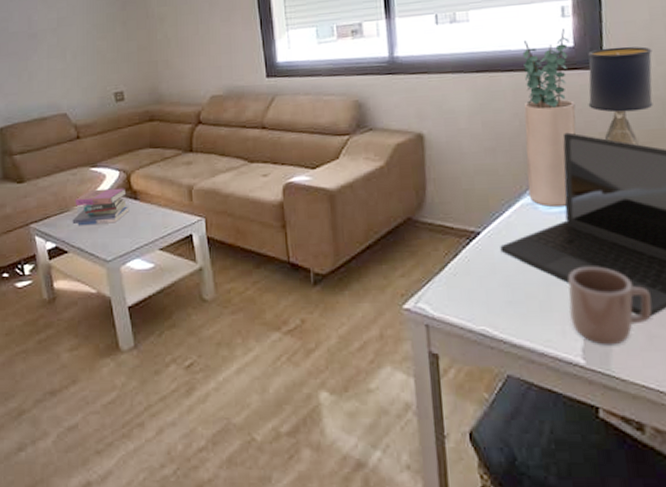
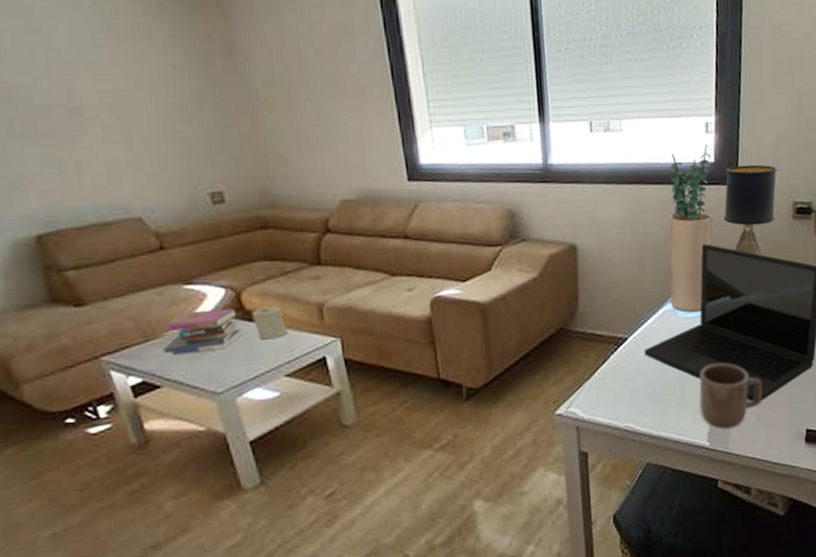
candle: none [137,186,163,216] -> present [251,305,287,340]

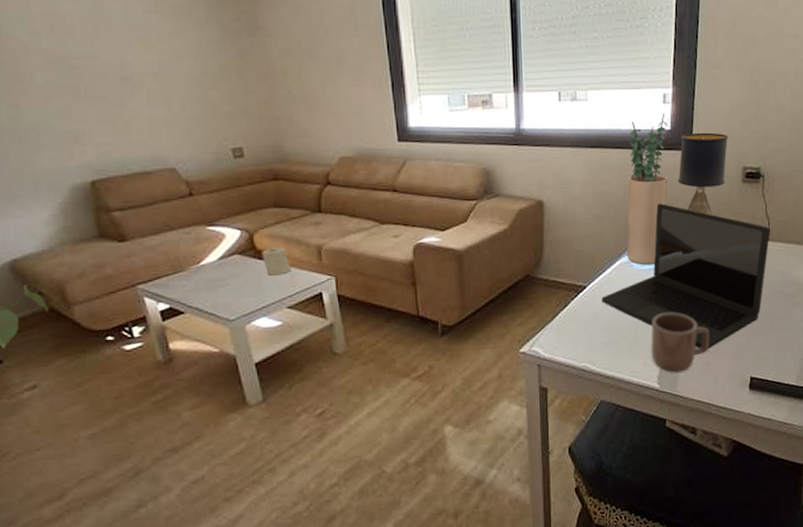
books: present [163,308,243,355] -> none [188,247,254,286]

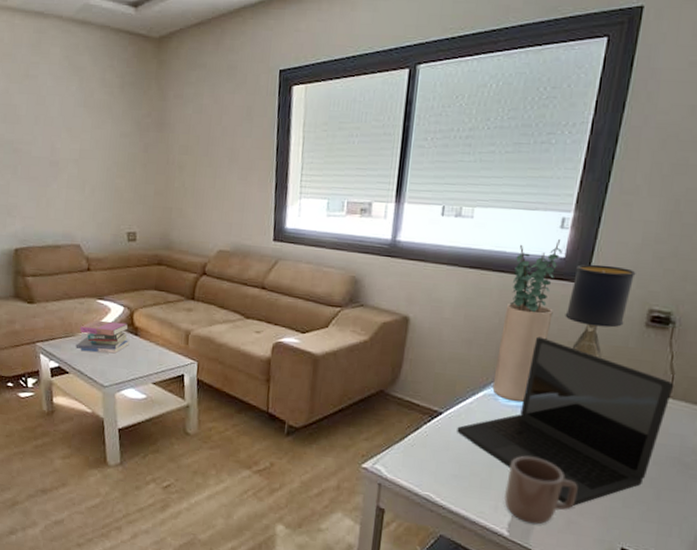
books: none [188,247,254,286] -> present [75,320,130,354]
candle: present [262,246,290,276] -> none [138,325,161,353]

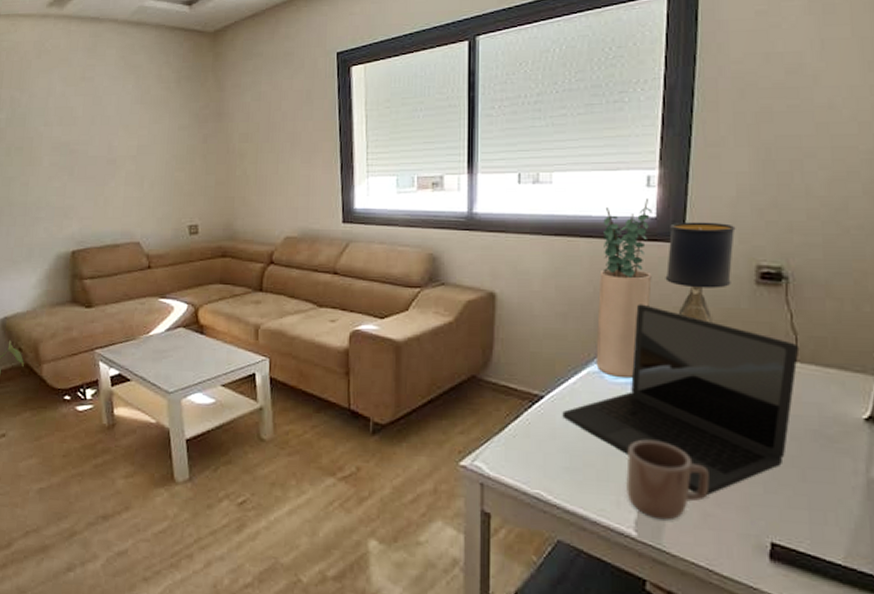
books: present [75,320,130,354] -> none [137,320,195,356]

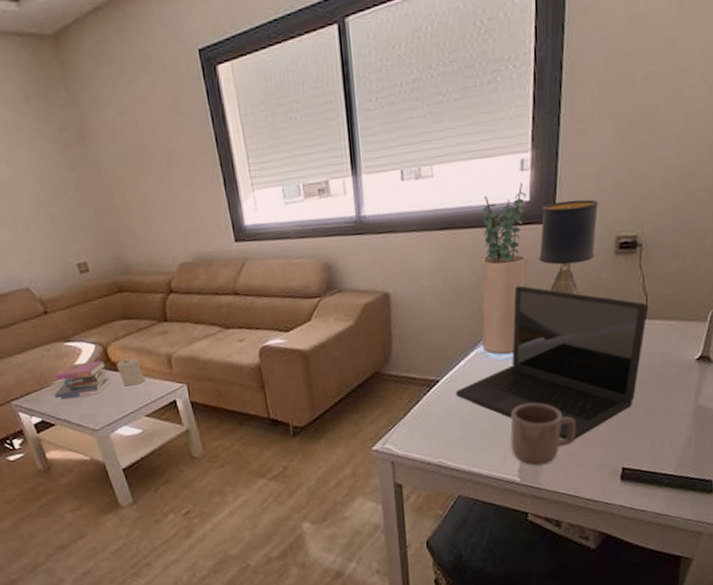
books: none [137,320,195,356] -> present [53,360,111,400]
candle: none [204,322,228,352] -> present [116,358,145,386]

